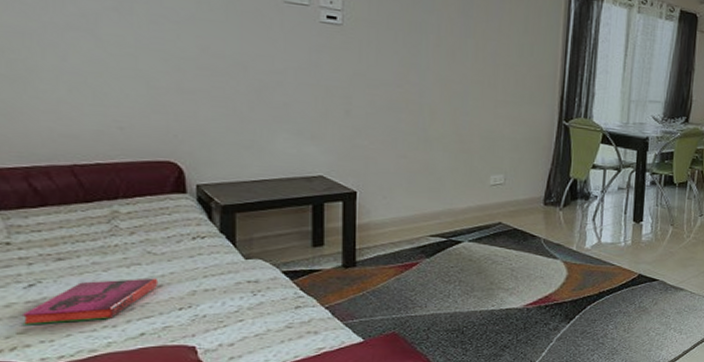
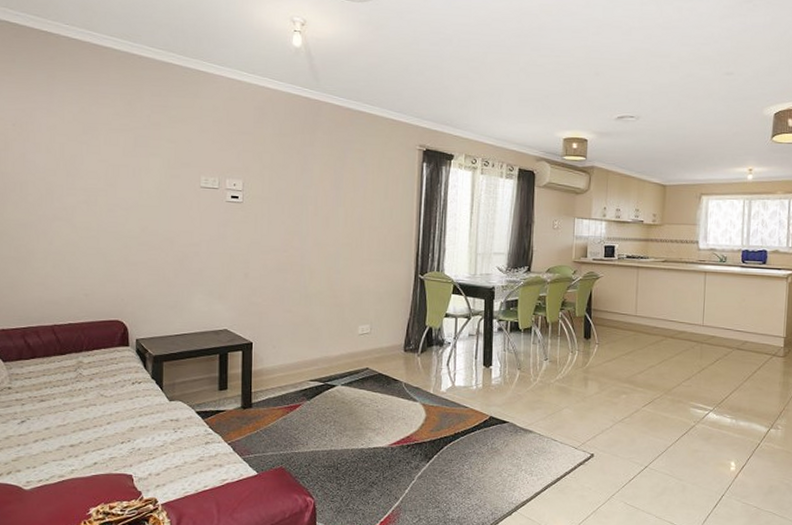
hardback book: present [21,278,159,325] -> none [16,416,108,454]

